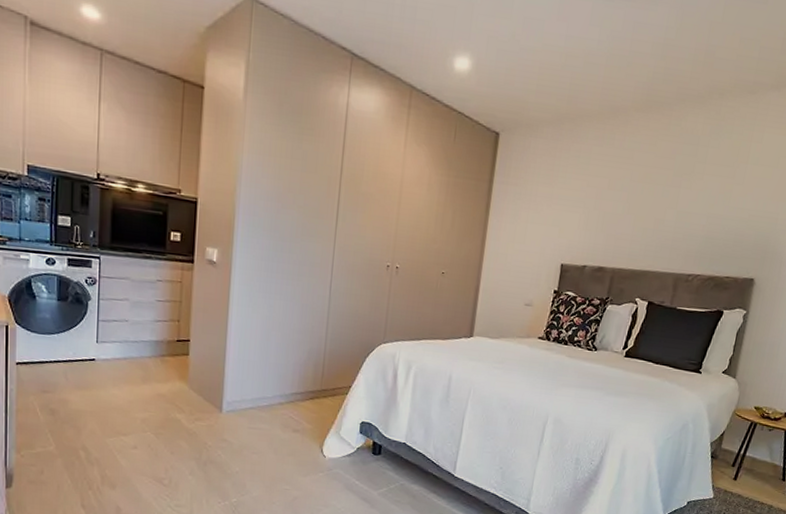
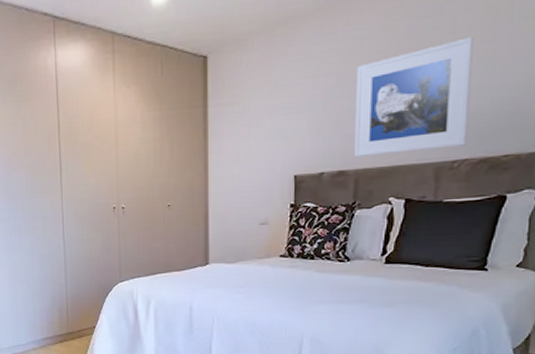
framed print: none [613,169,718,263] -> present [354,37,474,157]

